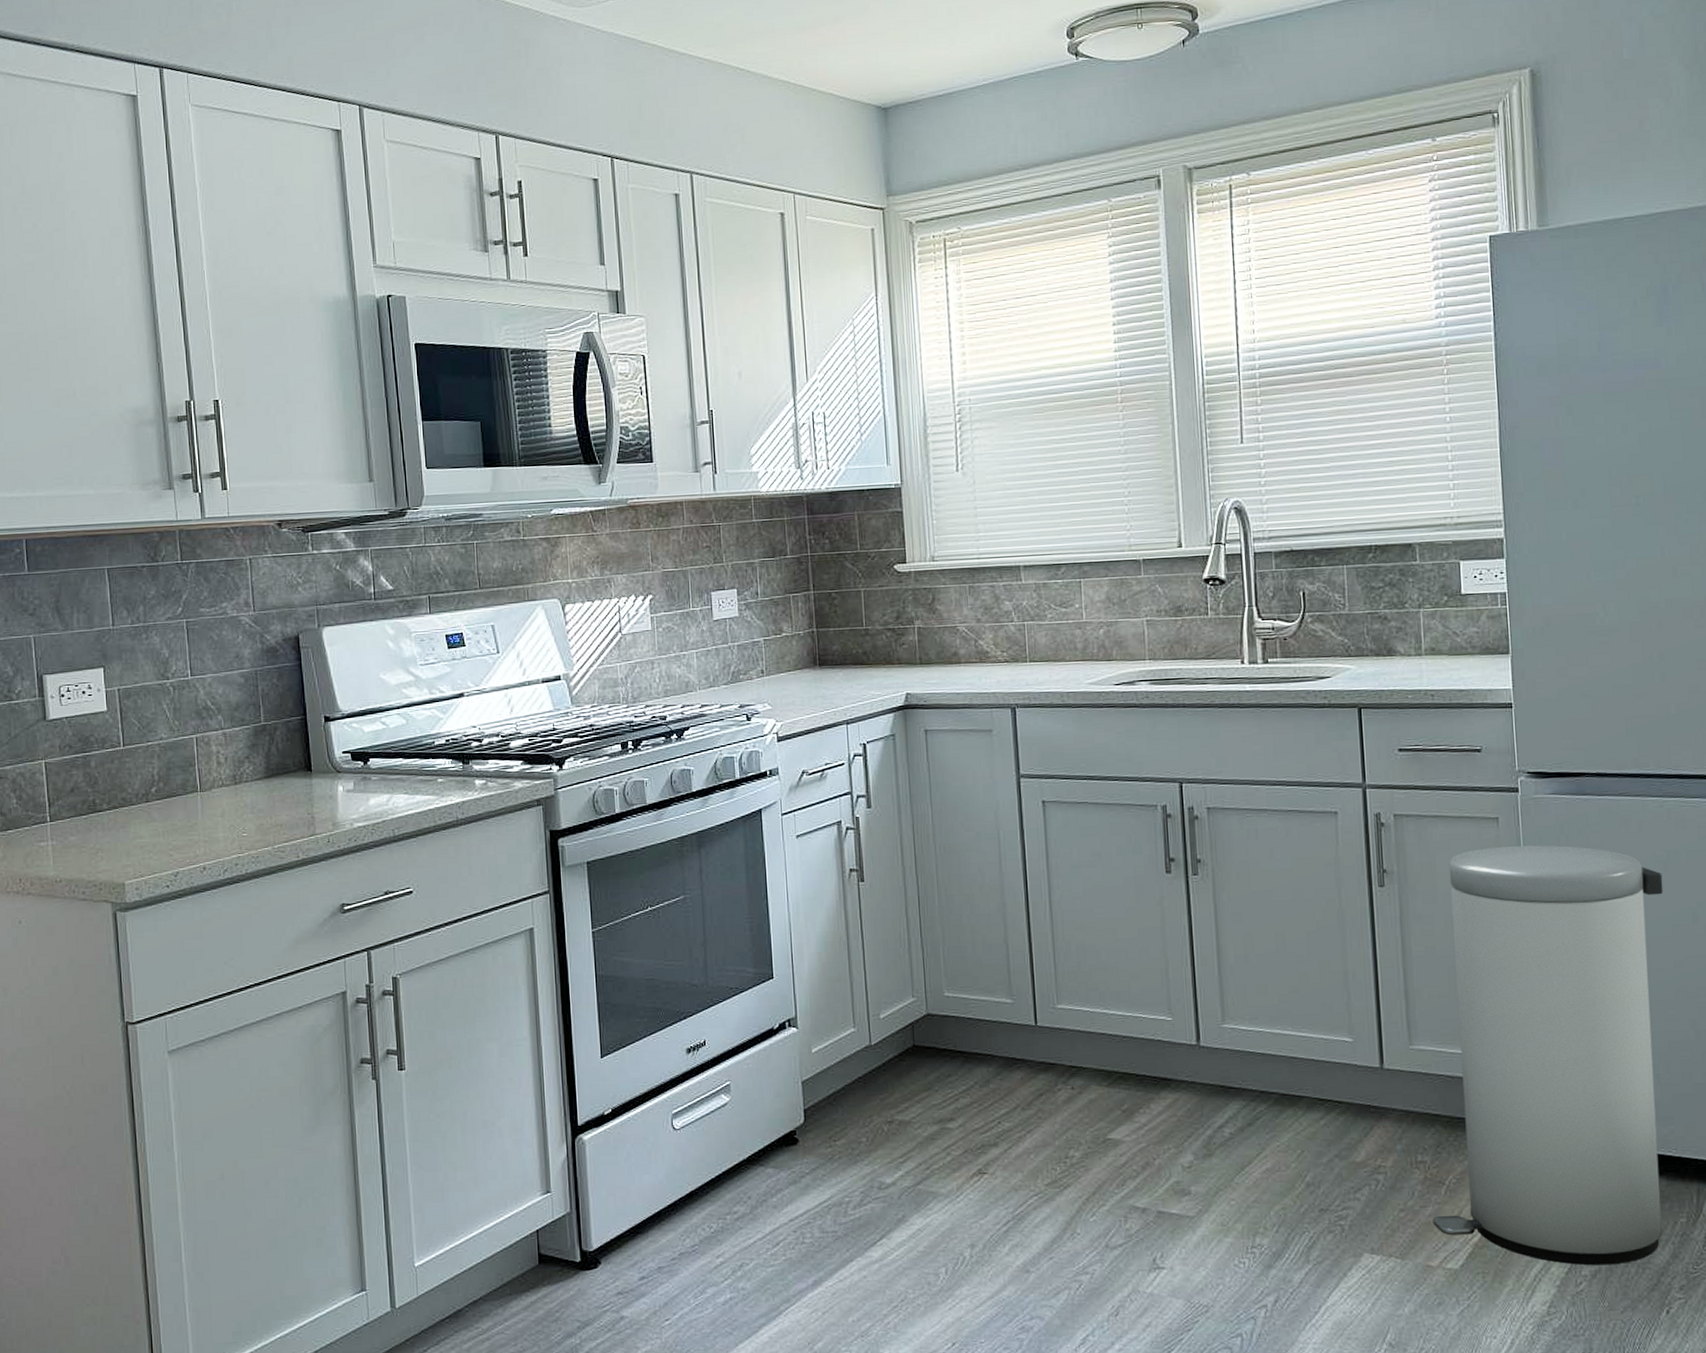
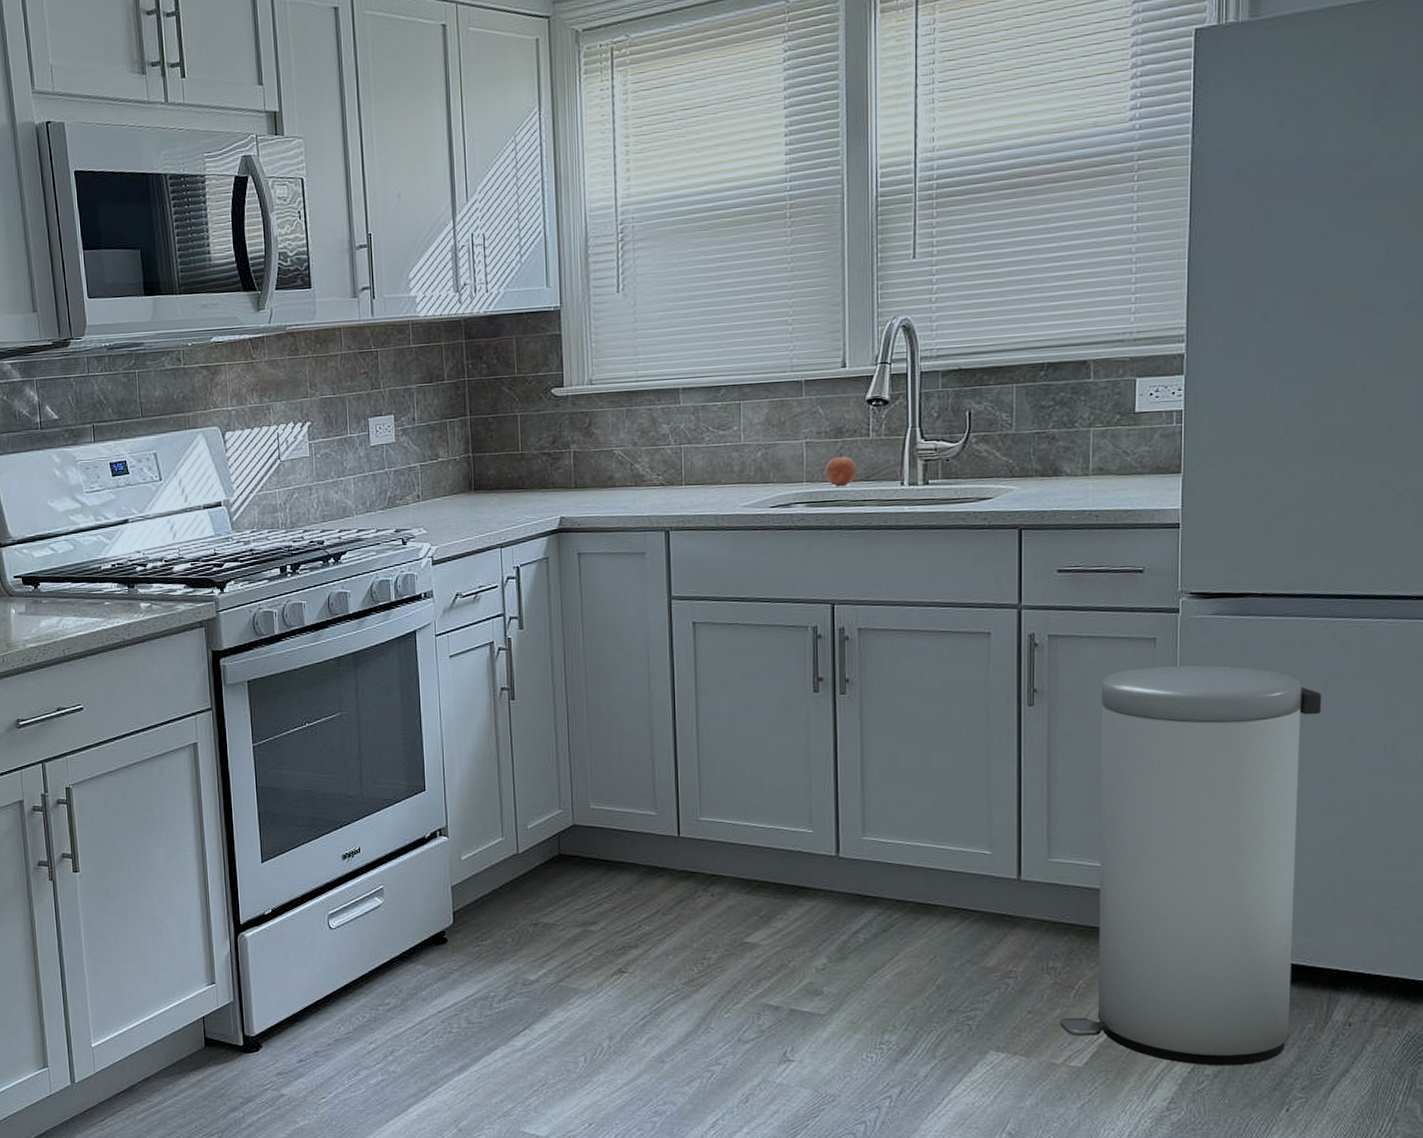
fruit: none [1166,630,1198,665] -> present [825,452,857,487]

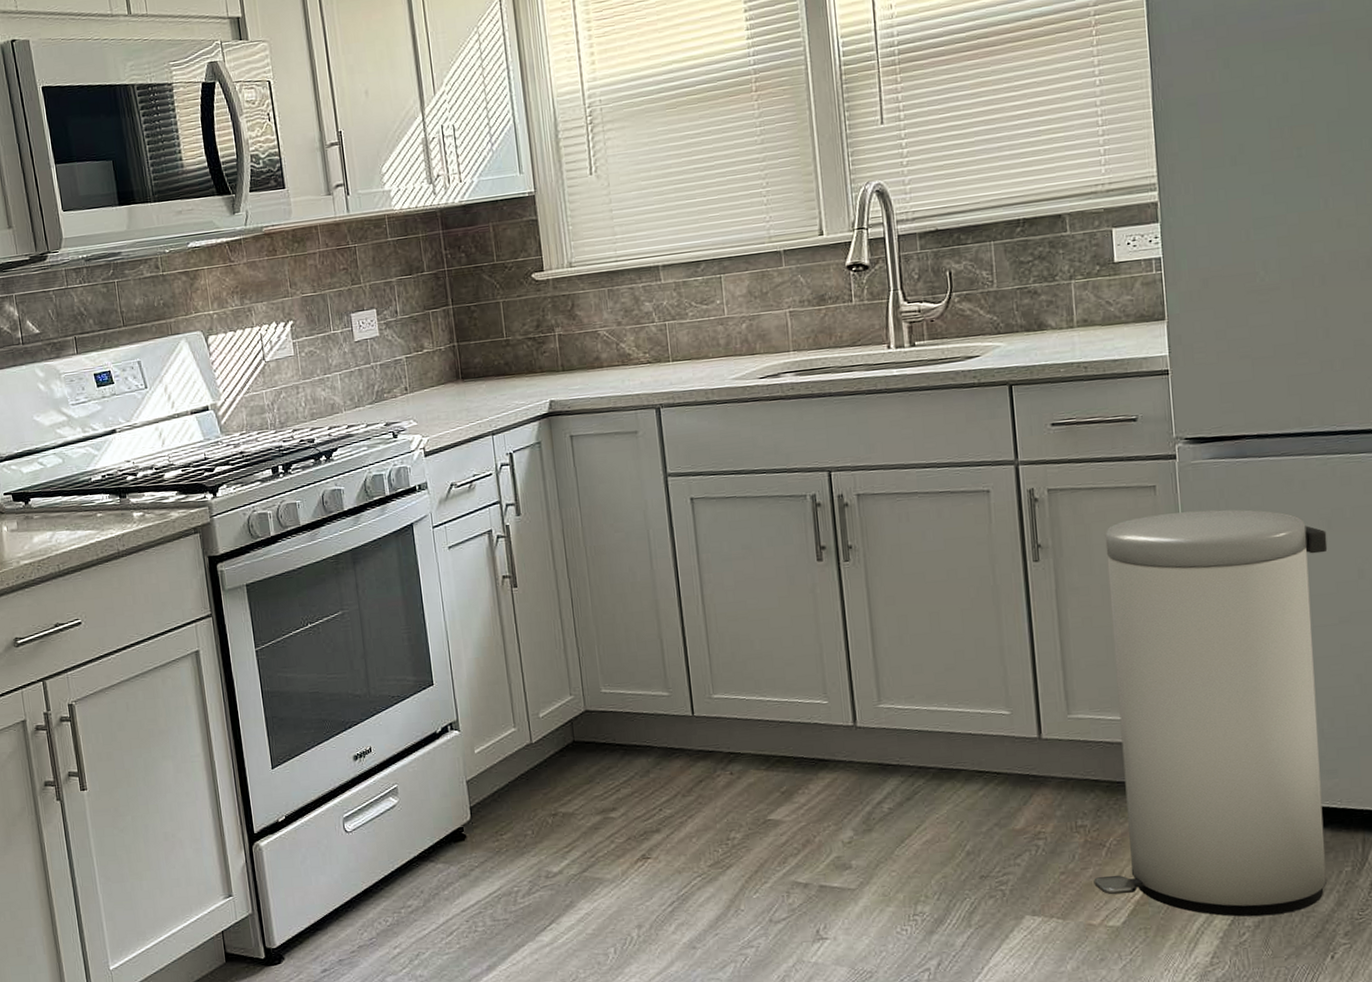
fruit: present [825,452,857,487] -> none [810,319,843,355]

